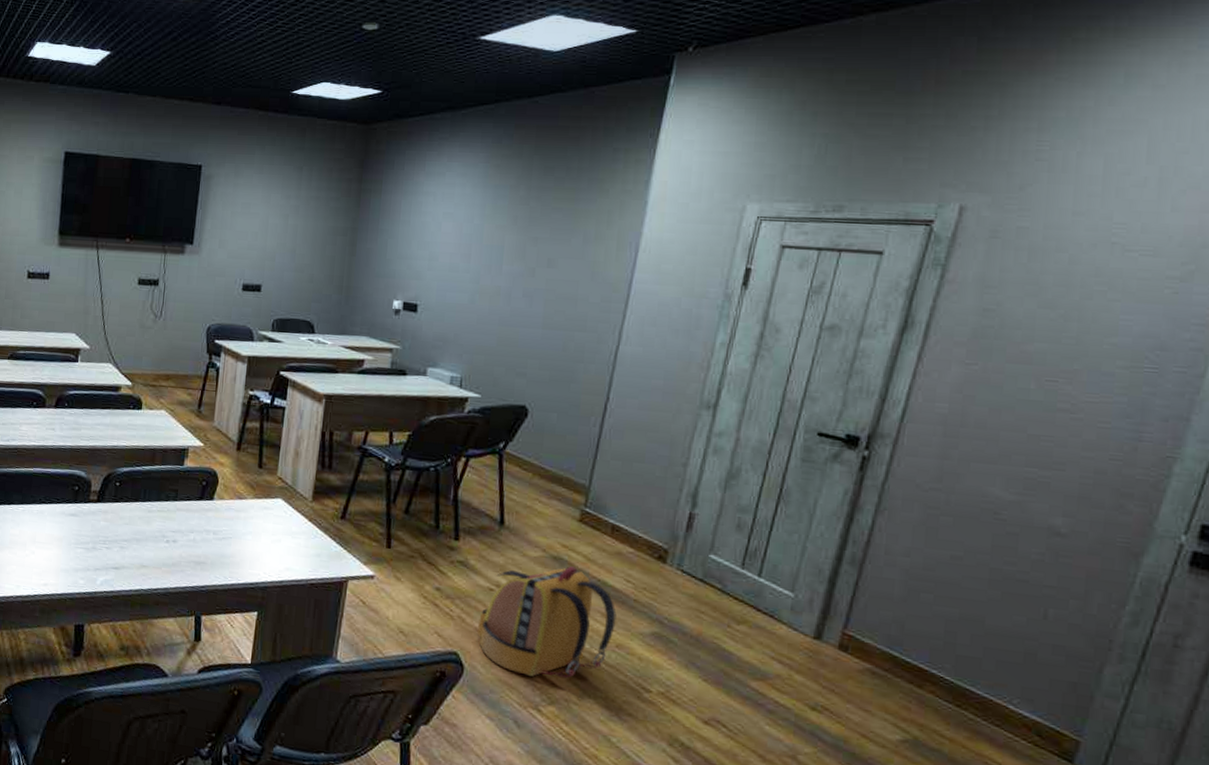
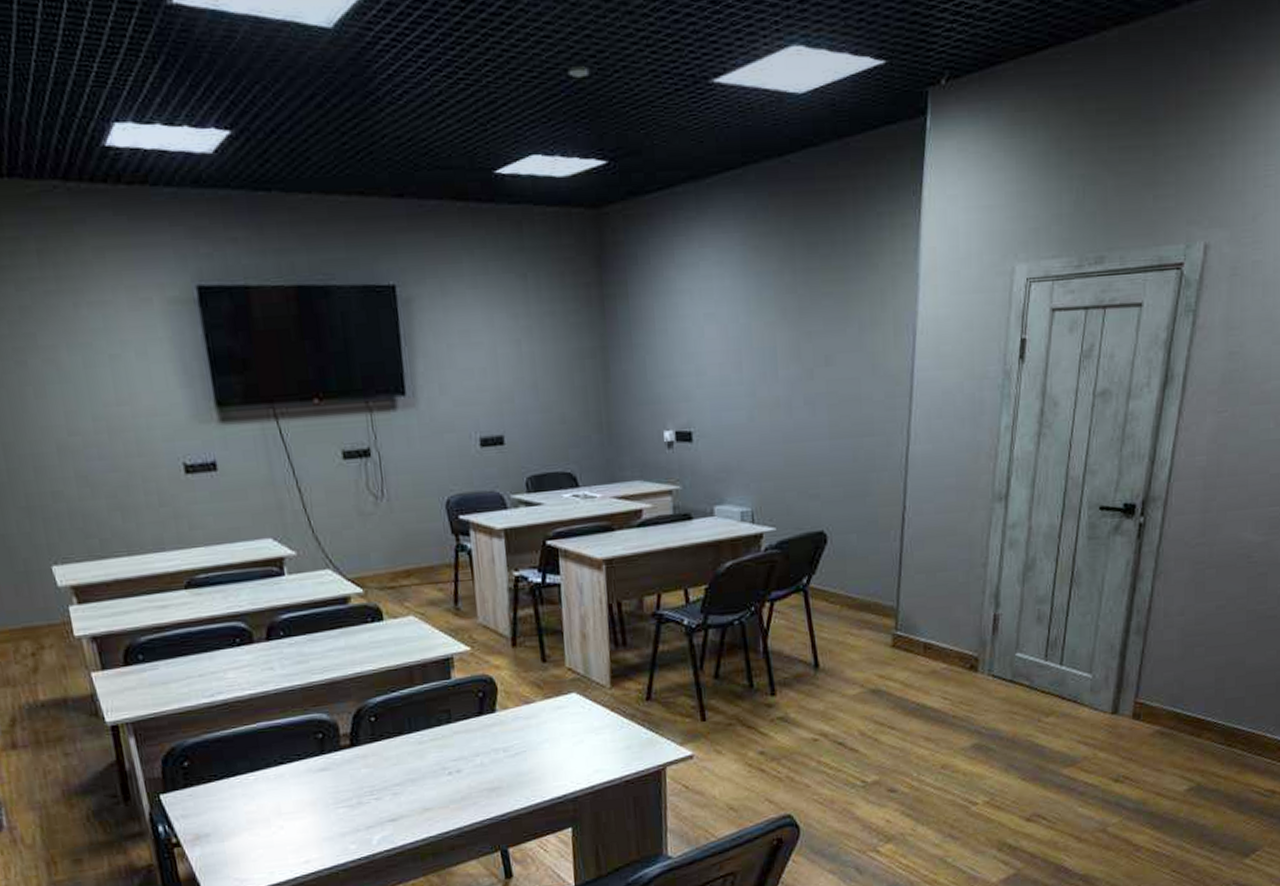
backpack: present [477,566,617,679] -> none [807,696,939,820]

